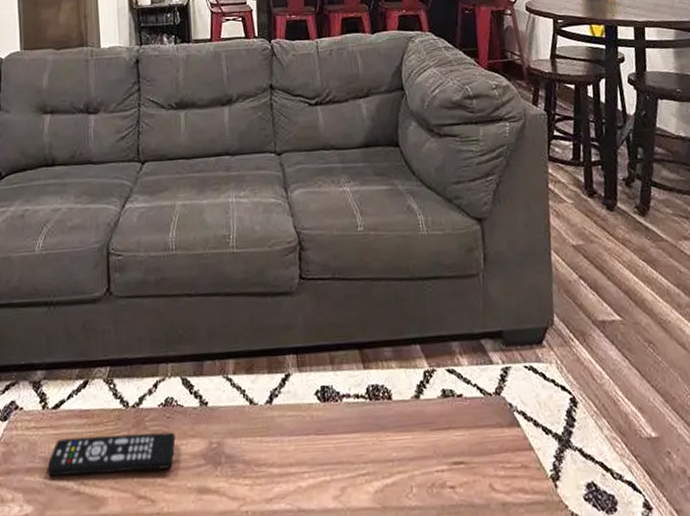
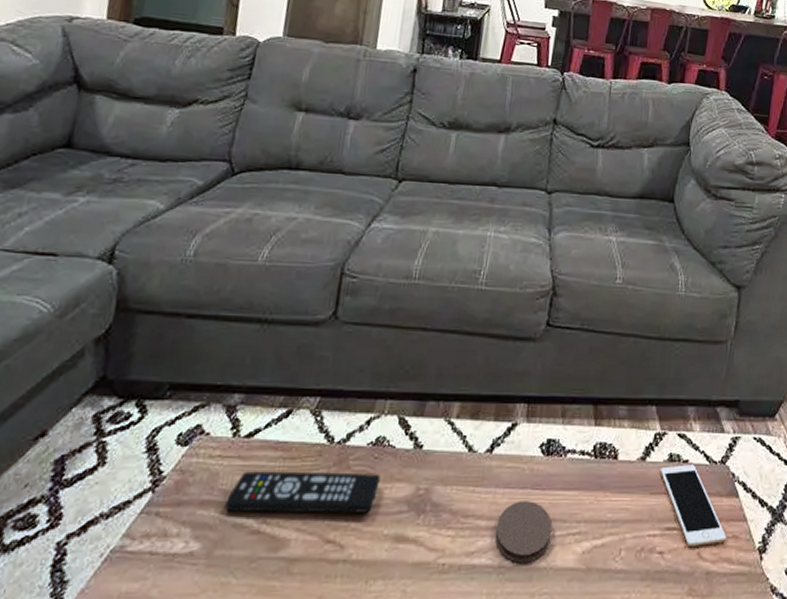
coaster: none [288,446,343,506] -> present [495,501,553,563]
cell phone: none [435,398,516,480] -> present [660,464,727,548]

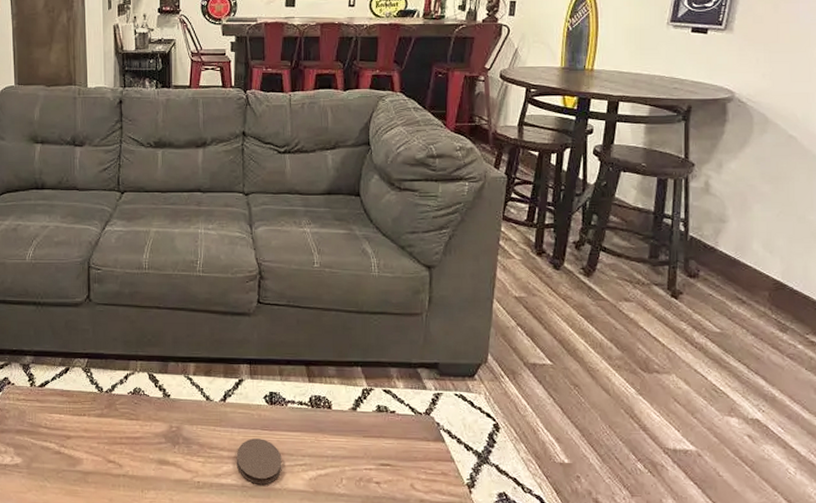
remote control: present [225,471,381,513] -> none [33,410,141,442]
cell phone: present [660,464,727,548] -> none [370,414,436,480]

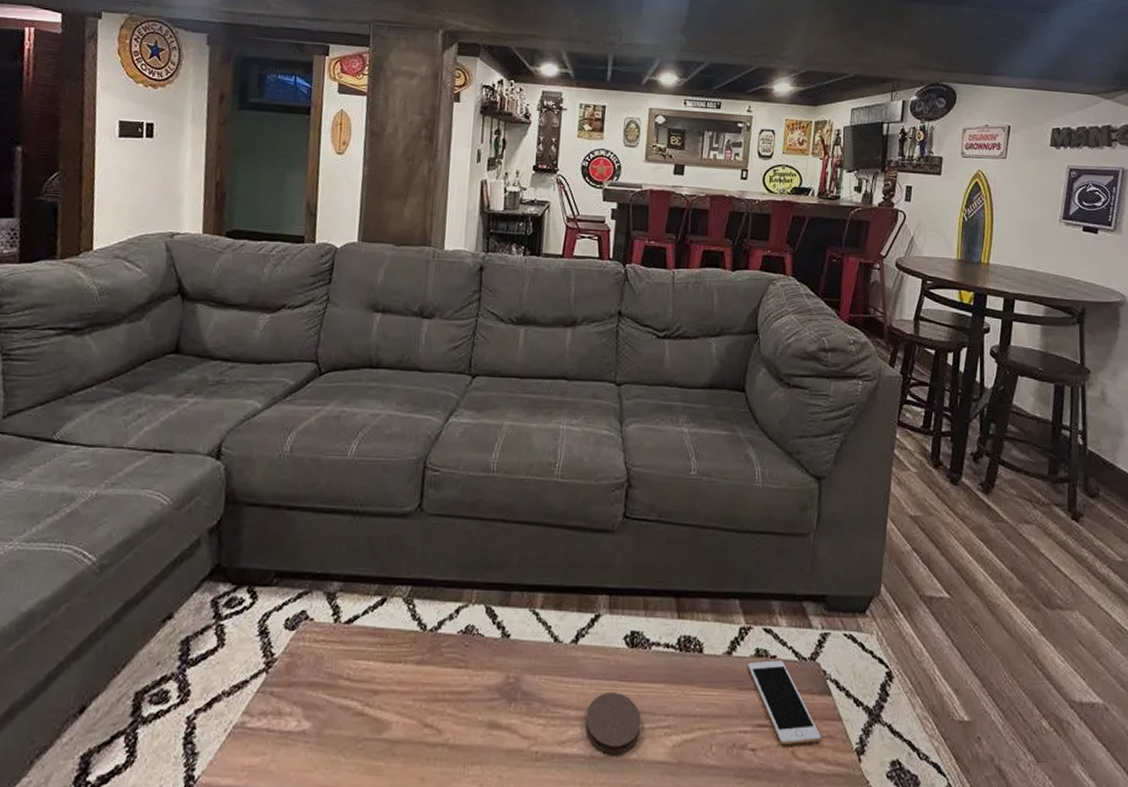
cell phone: none [370,414,436,480] -> present [747,660,821,746]

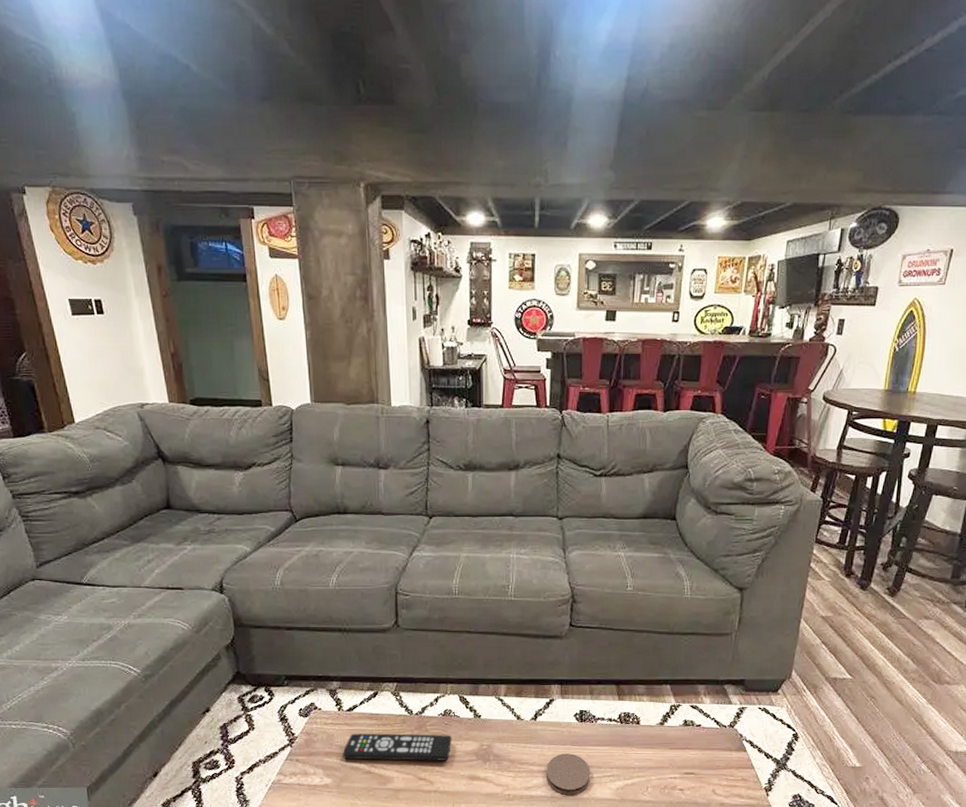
remote control: none [331,655,472,699] -> present [343,733,452,761]
cell phone: present [747,660,821,746] -> none [676,728,737,787]

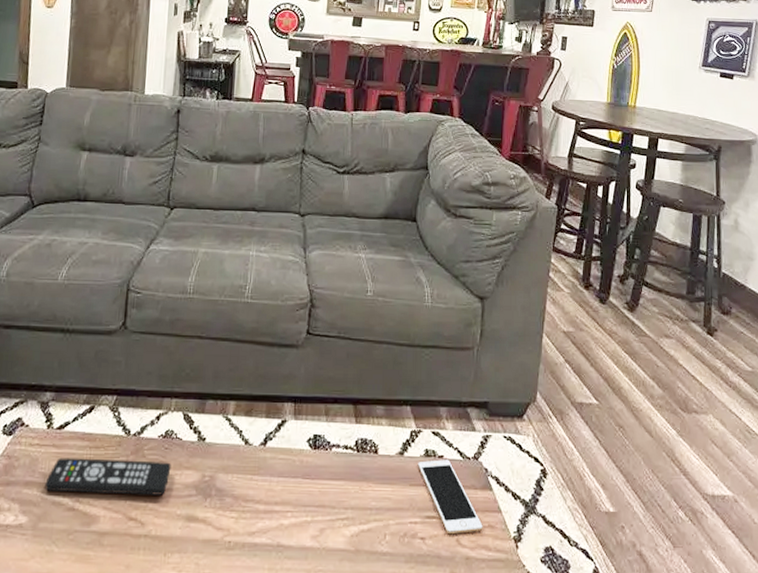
coaster: present [546,753,591,795] -> none [272,489,323,543]
cell phone: none [676,728,737,787] -> present [417,459,483,535]

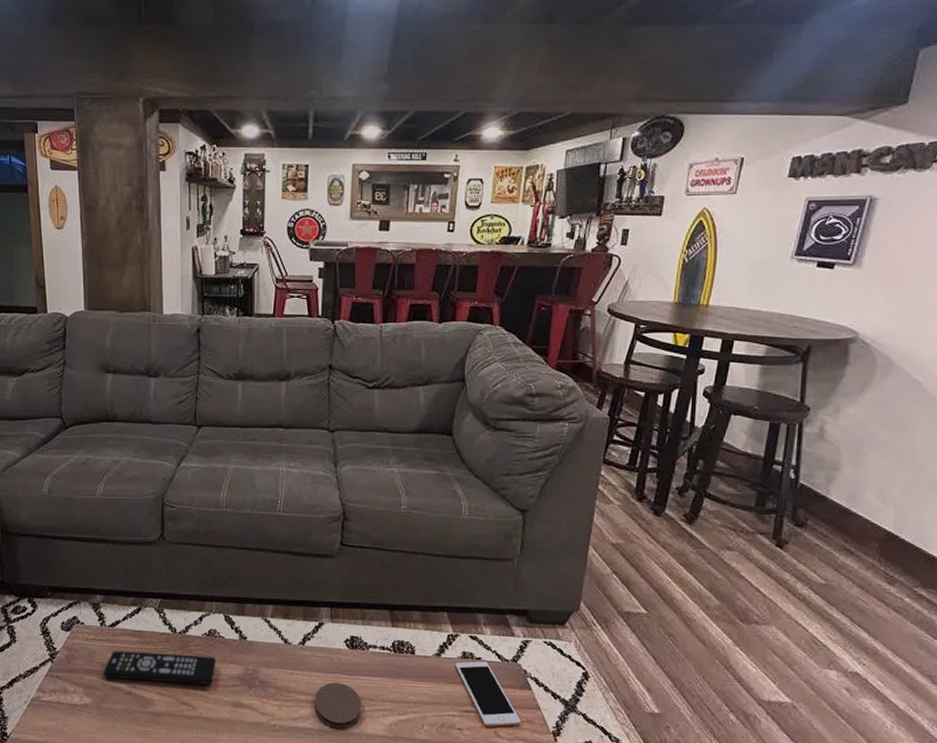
coaster: none [272,489,323,543] -> present [314,682,362,729]

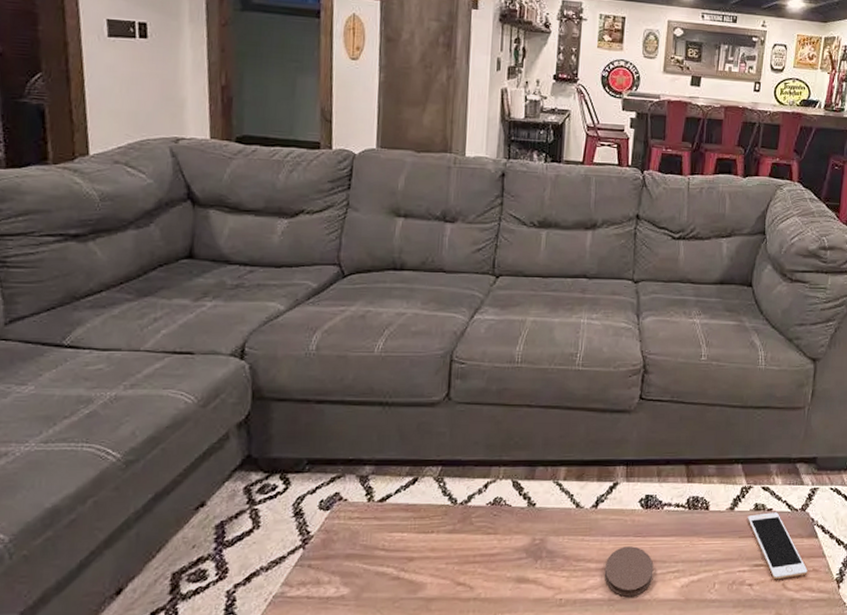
remote control: present [104,650,216,685] -> none [367,528,500,562]

